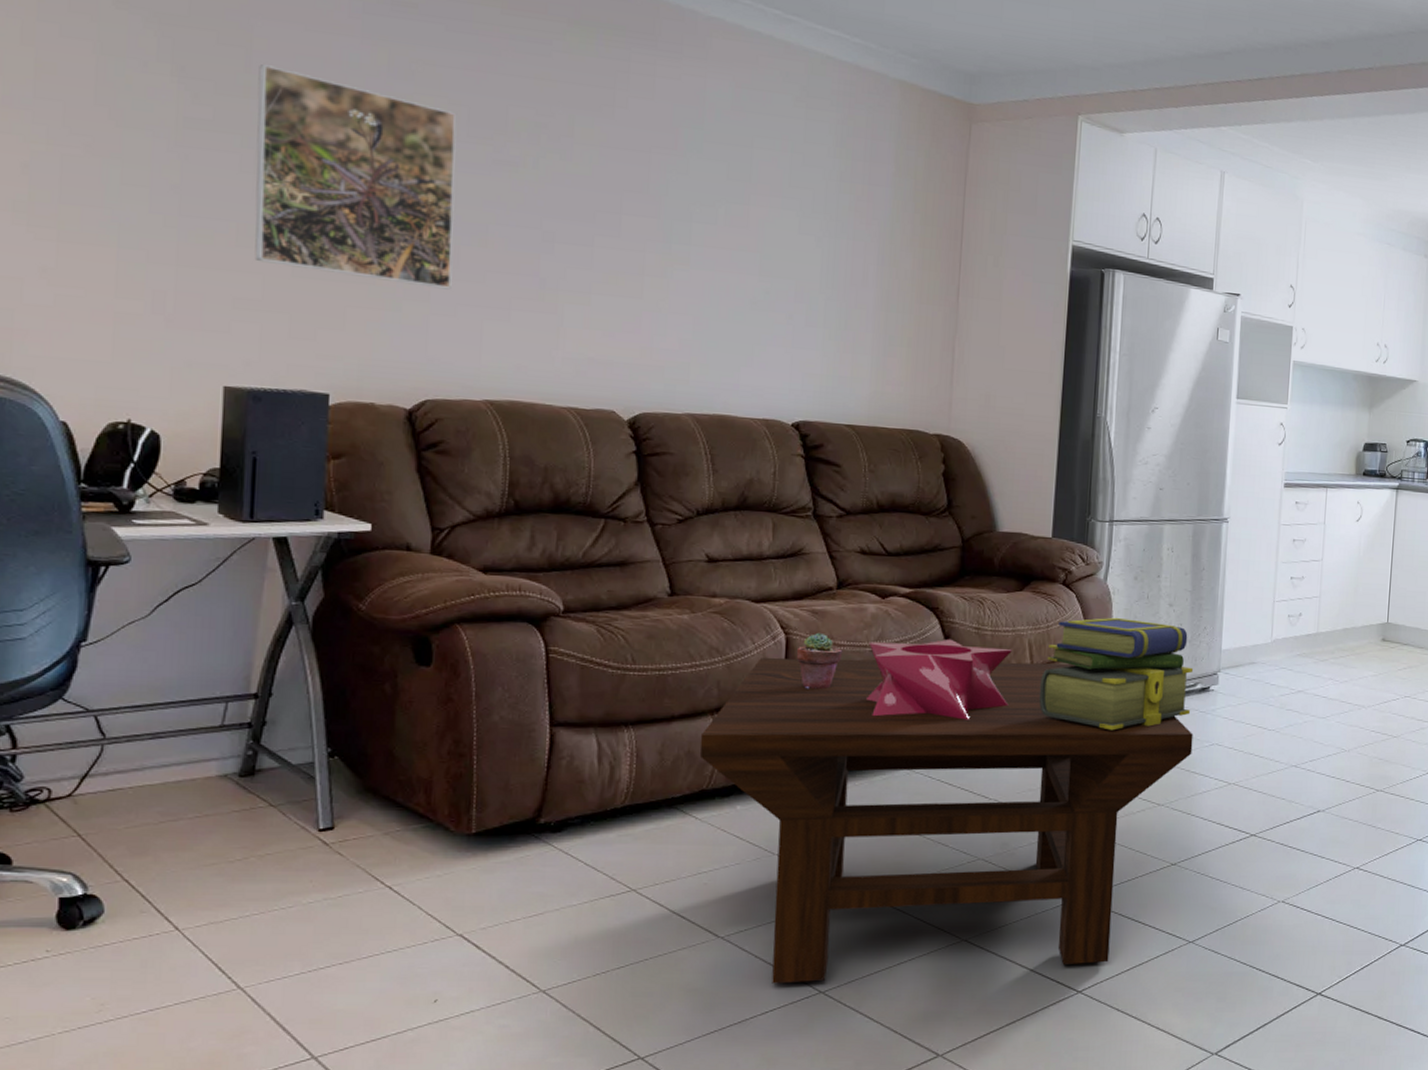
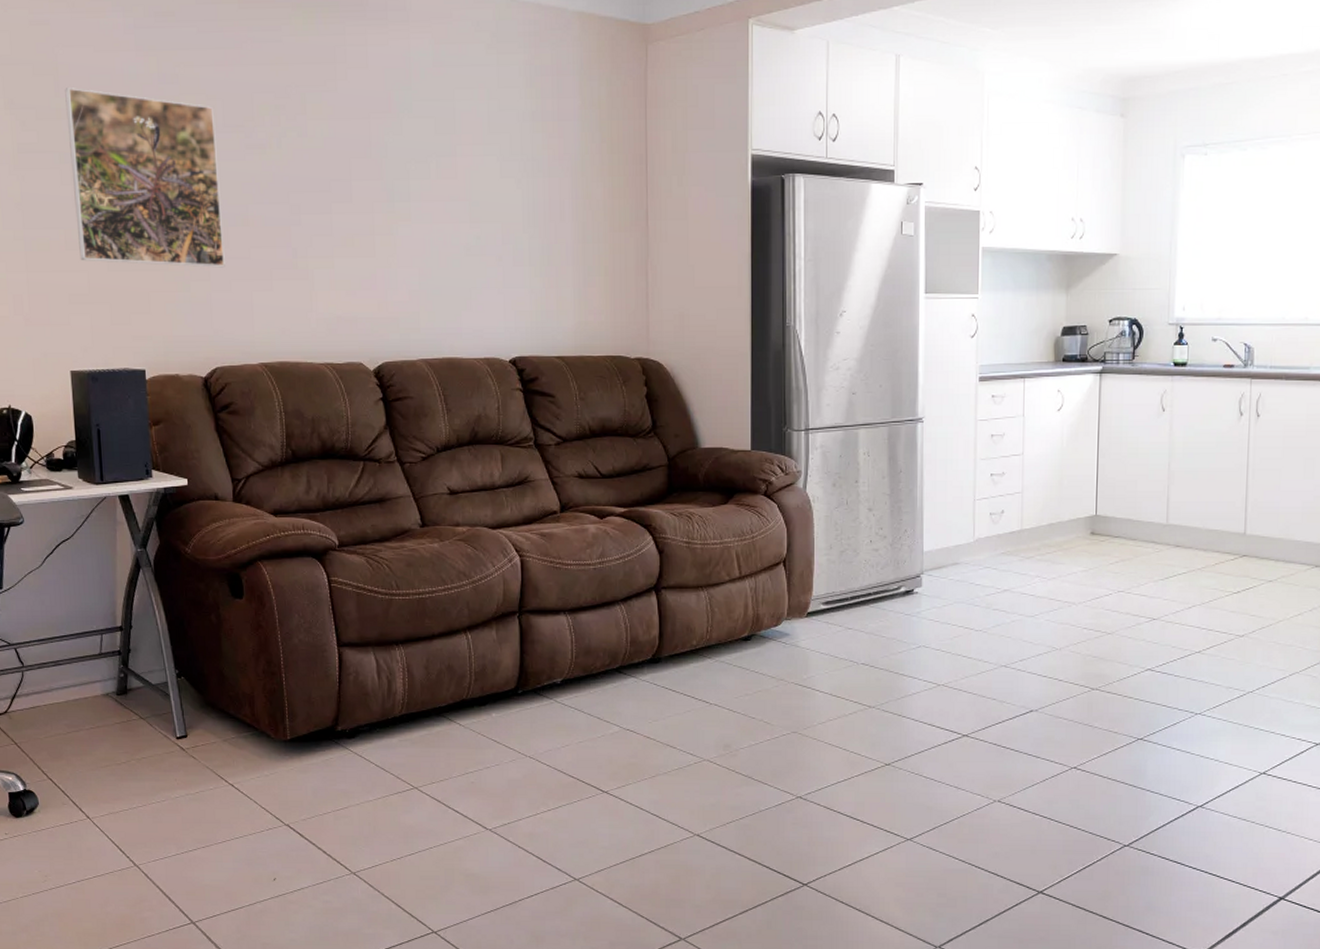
coffee table: present [700,657,1194,984] -> none [457,572,900,871]
potted succulent: present [796,632,843,690] -> none [530,553,570,607]
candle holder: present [865,639,1013,720] -> none [592,554,722,630]
stack of books: present [1038,617,1194,731] -> none [749,525,897,636]

